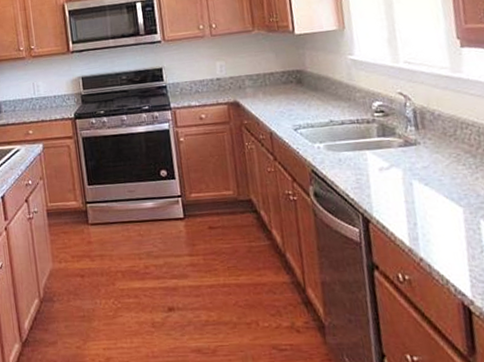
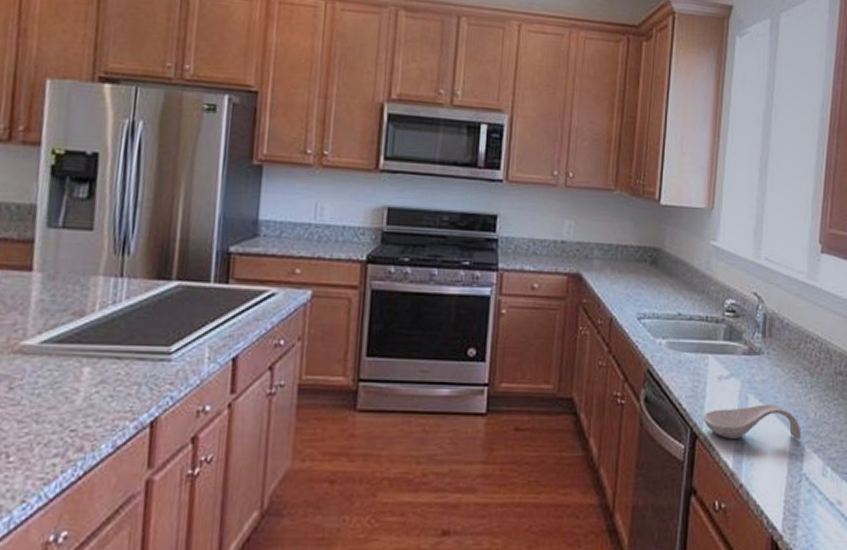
spoon rest: none [371,186,475,220] -> present [703,404,801,440]

